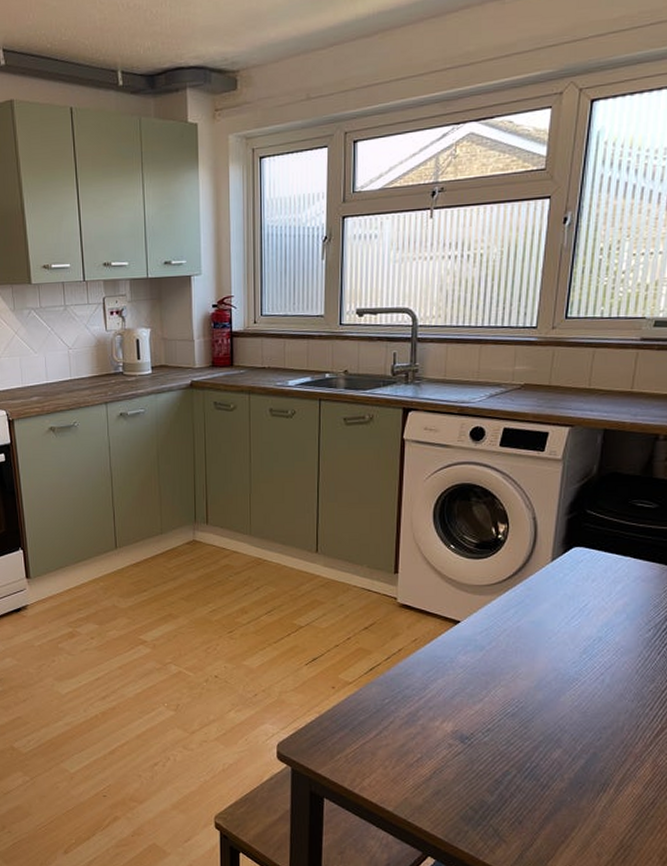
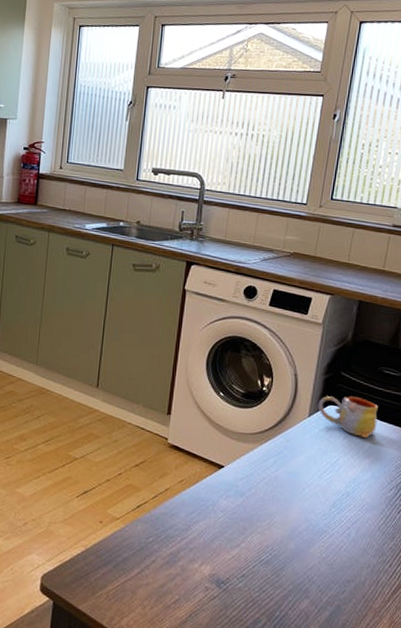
mug: none [561,535,631,579] -> present [318,396,378,439]

